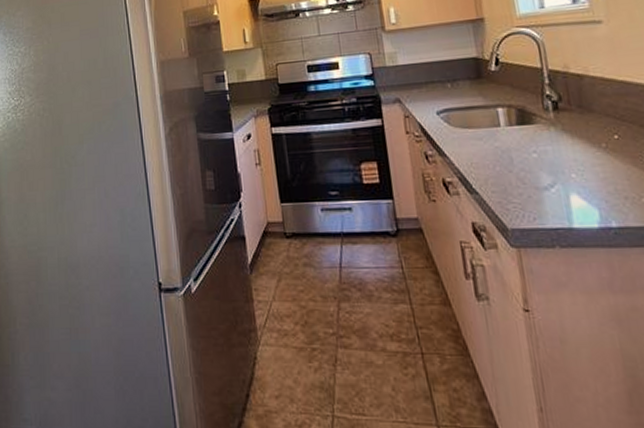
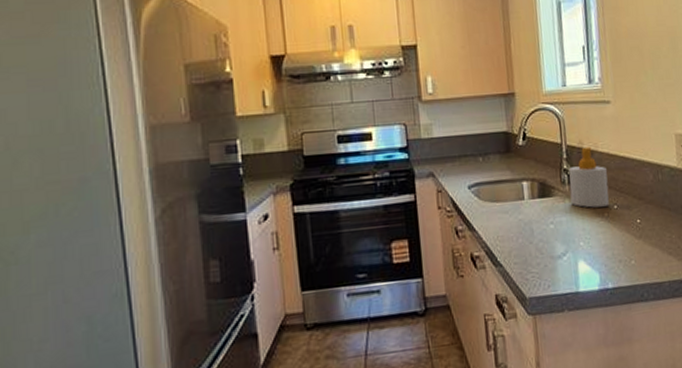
soap bottle: none [552,70,608,137] -> present [569,146,609,208]

